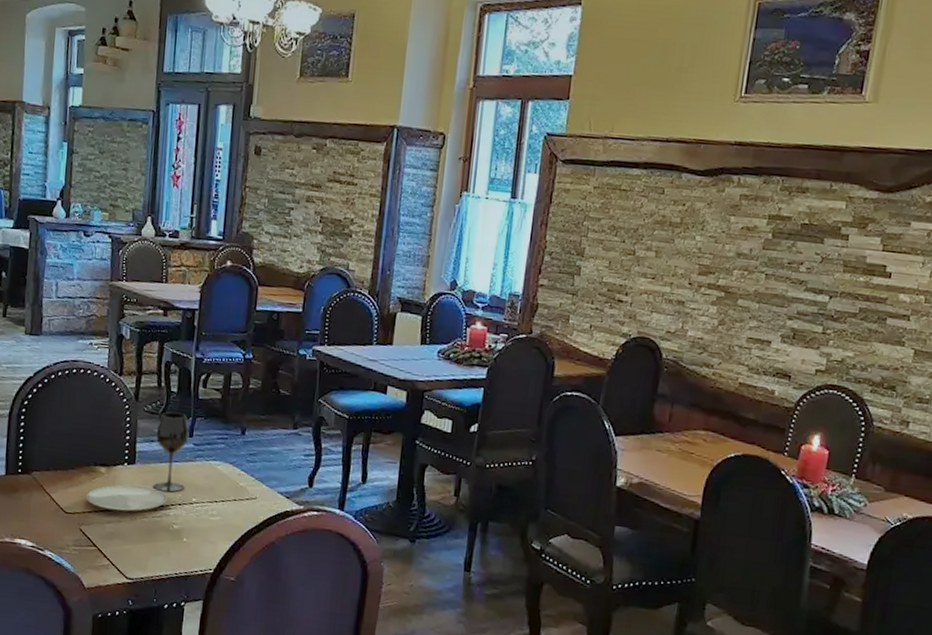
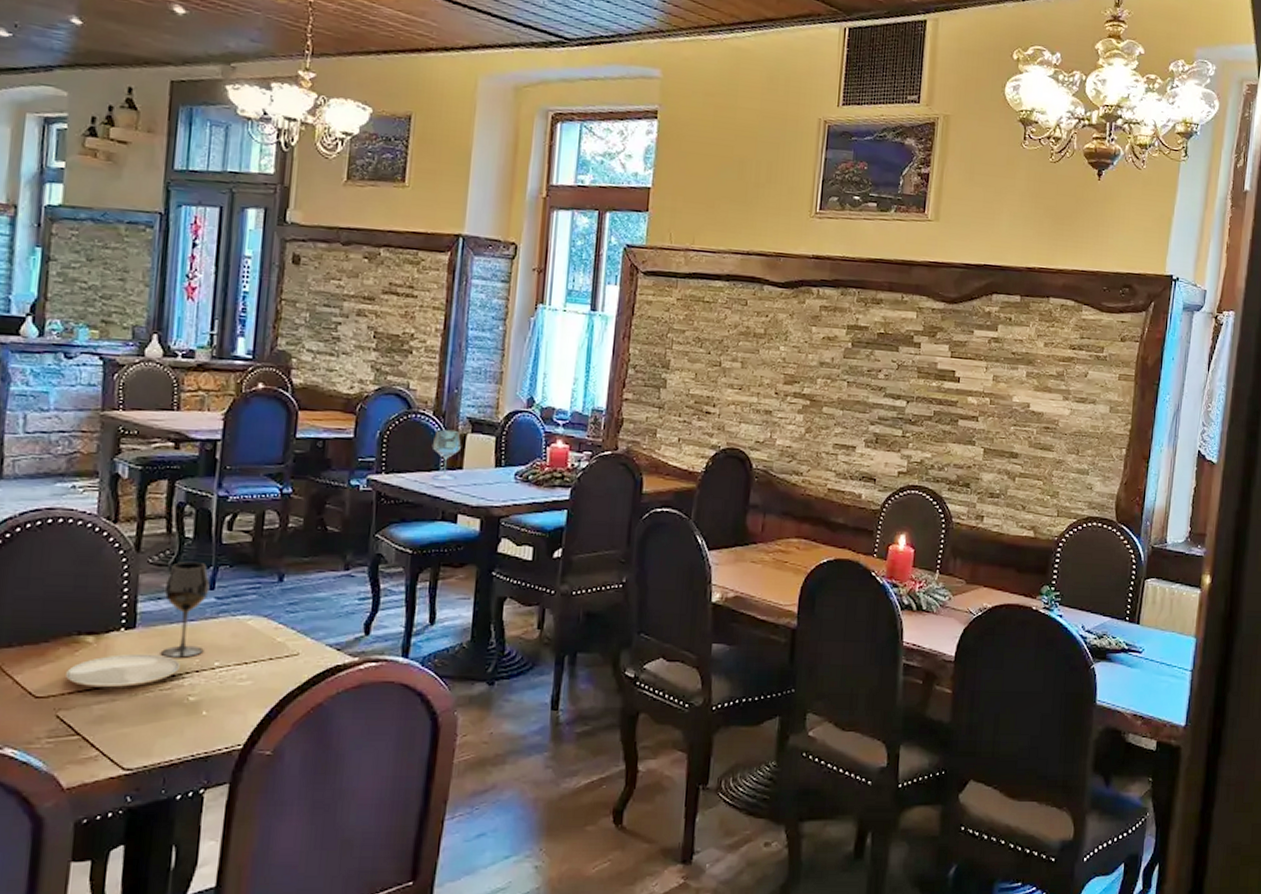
wine glass: none [366,307,393,355] -> present [431,429,462,481]

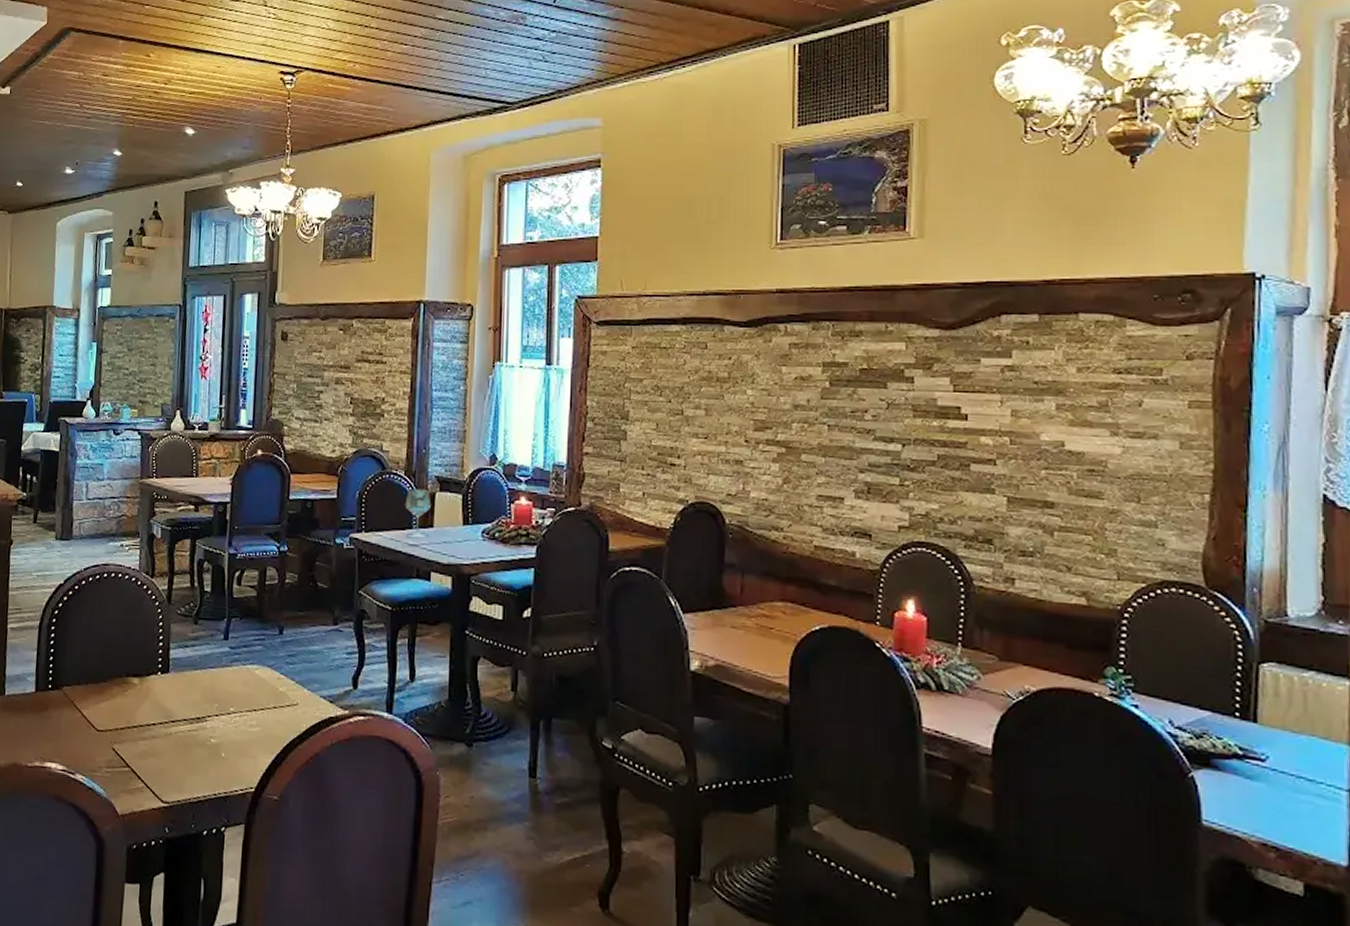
plate: present [66,653,181,688] -> none [119,695,204,726]
wineglass: present [160,562,210,658] -> none [188,614,225,702]

